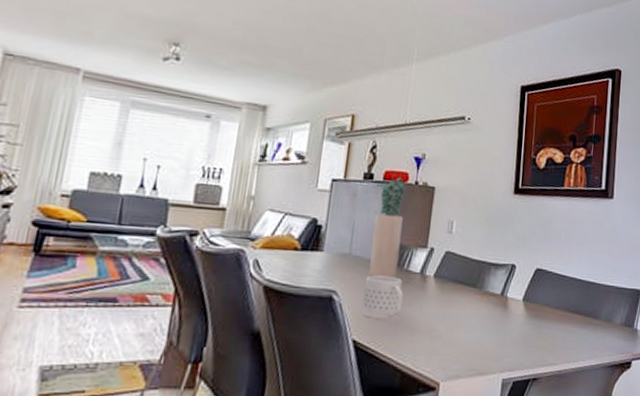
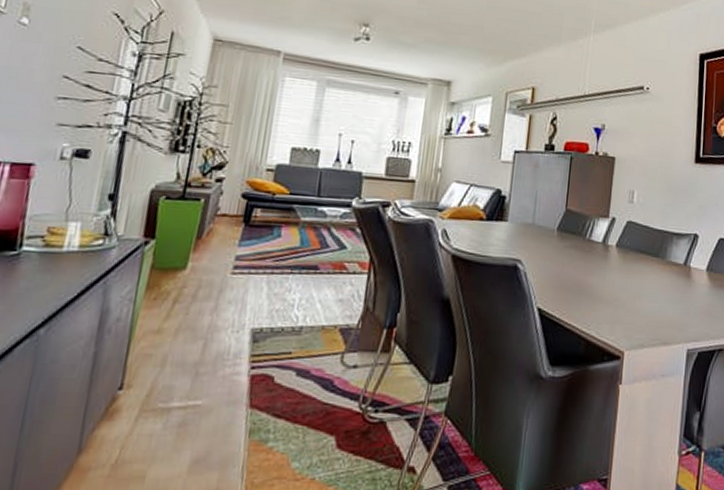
mug: present [361,275,403,320] -> none [546,244,586,288]
vase: present [369,173,406,278] -> none [552,144,586,248]

